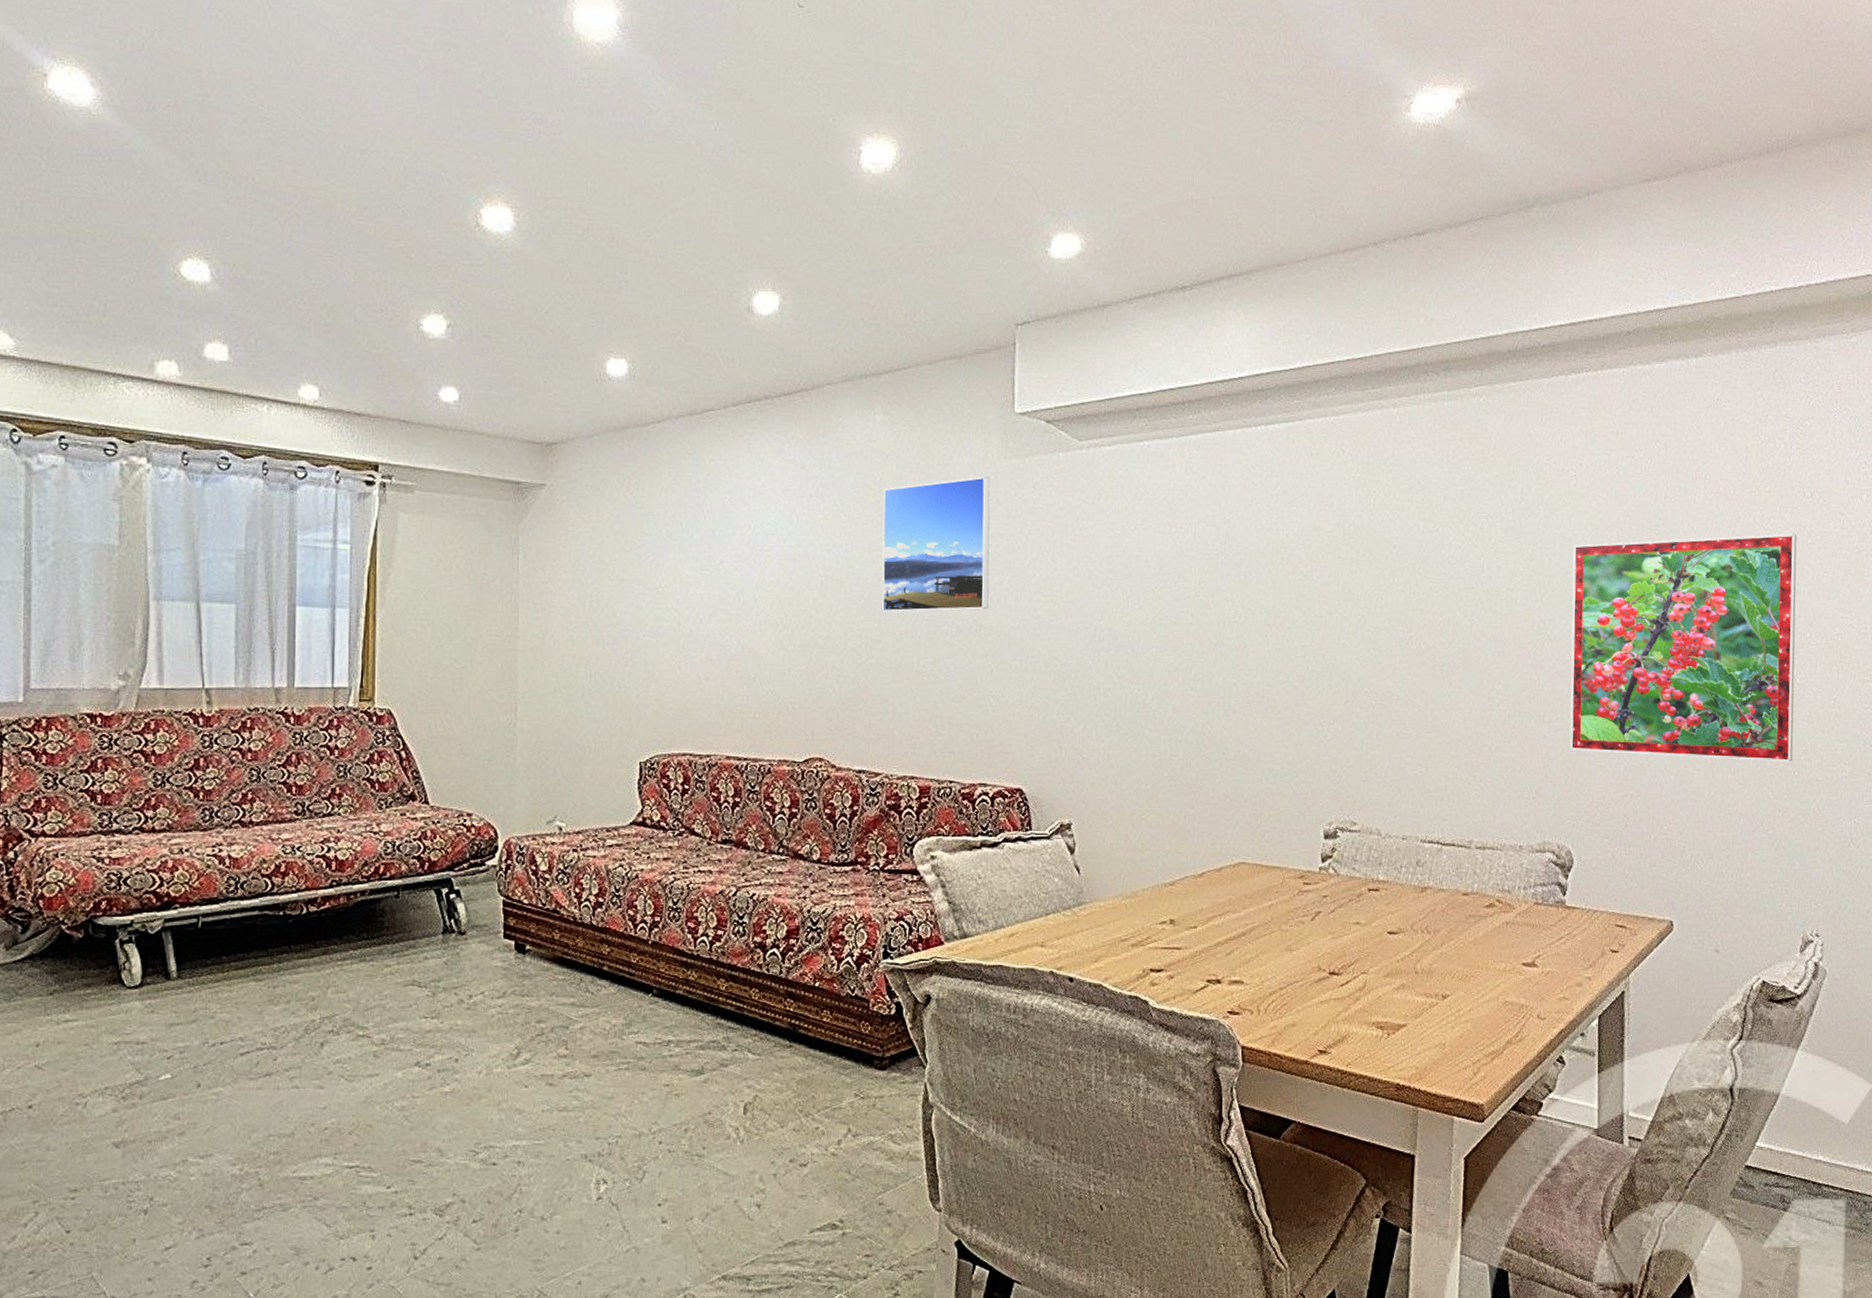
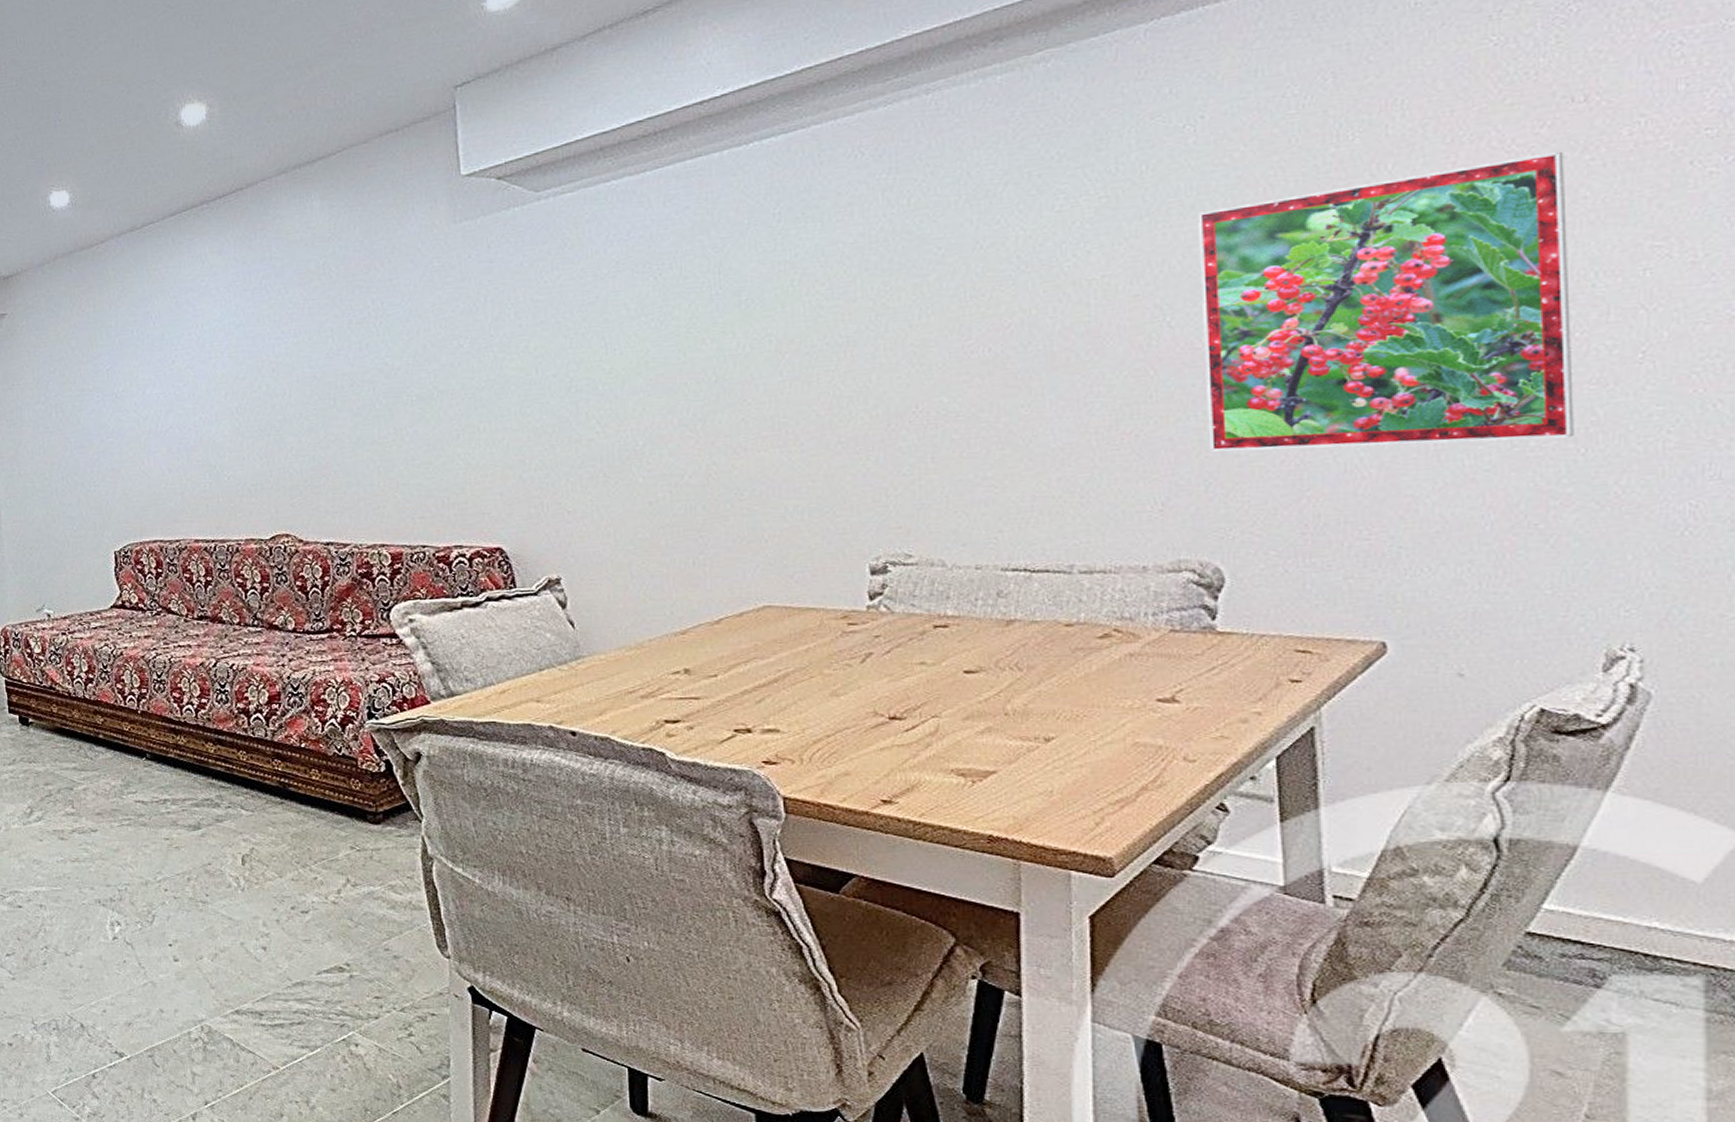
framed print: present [882,477,991,612] -> none [327,244,449,389]

